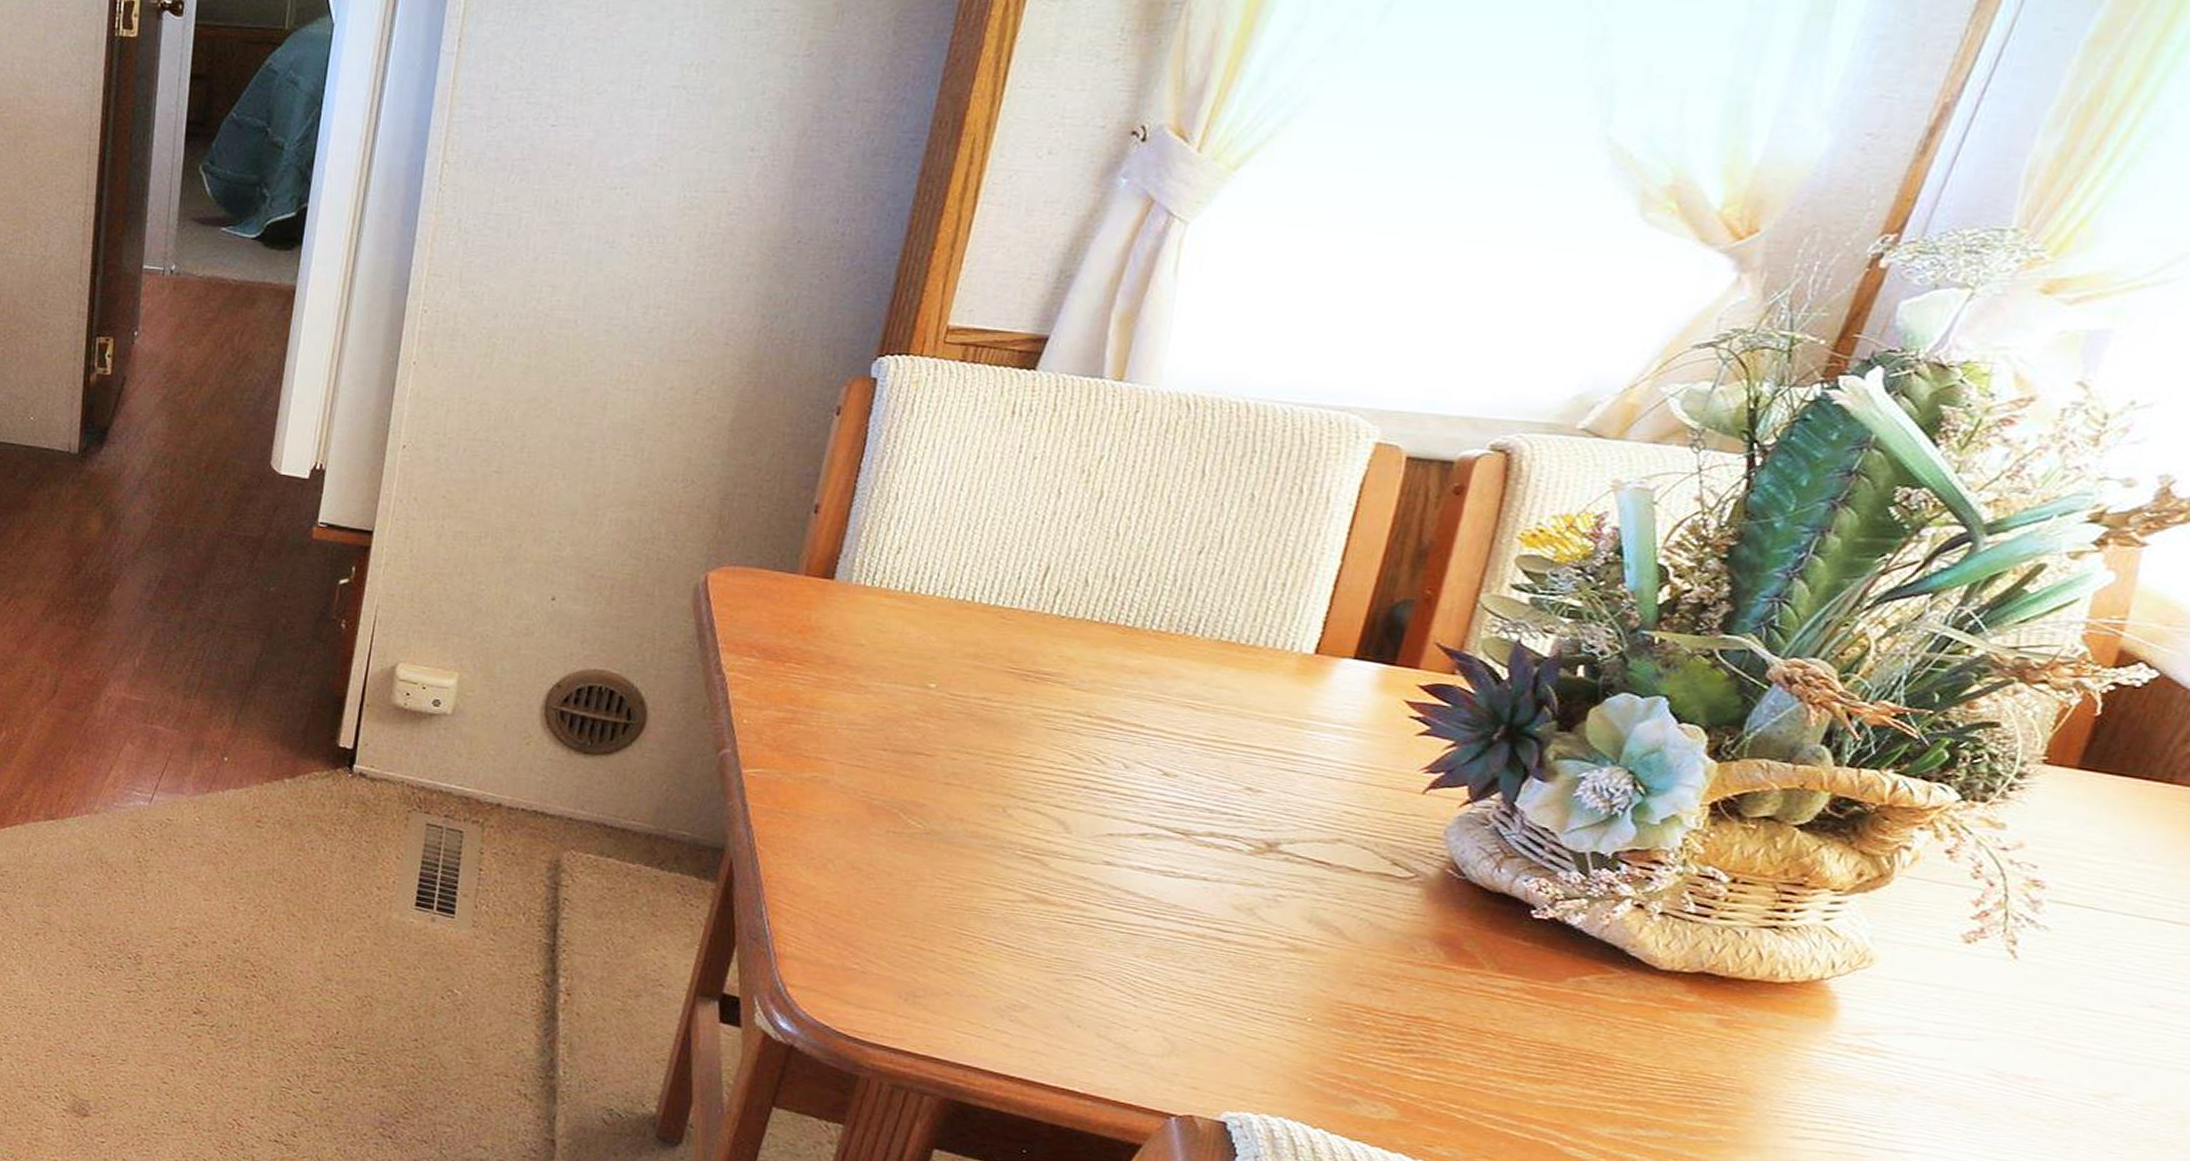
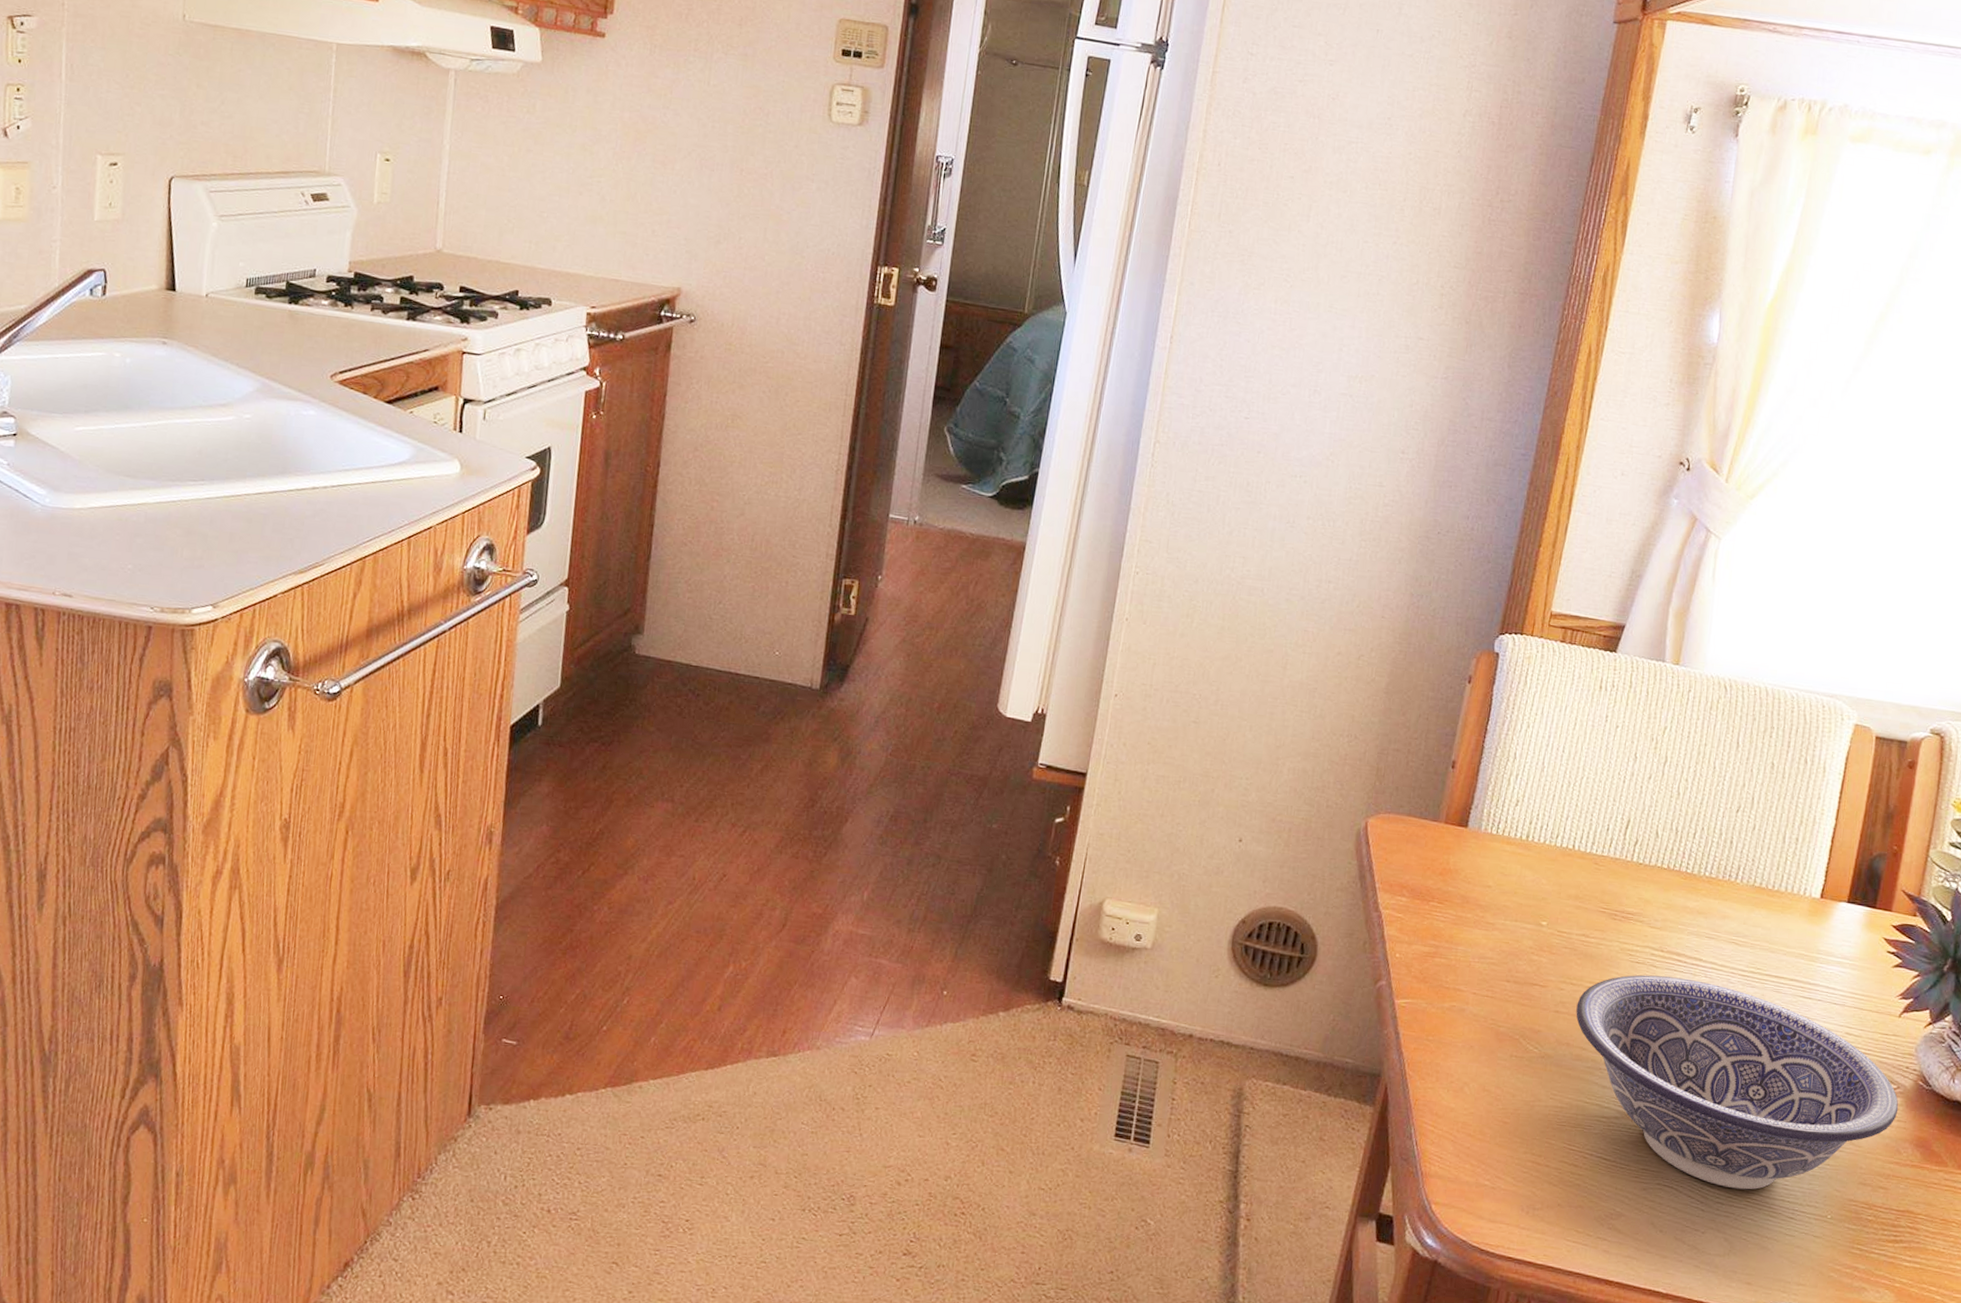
decorative bowl: none [972,743,1416,986] -> present [1576,974,1899,1190]

